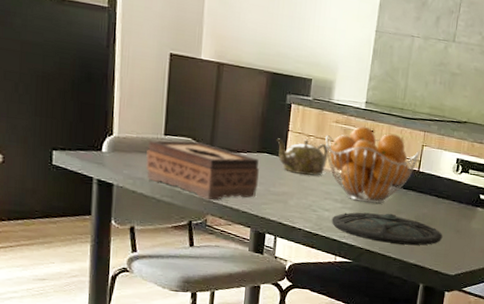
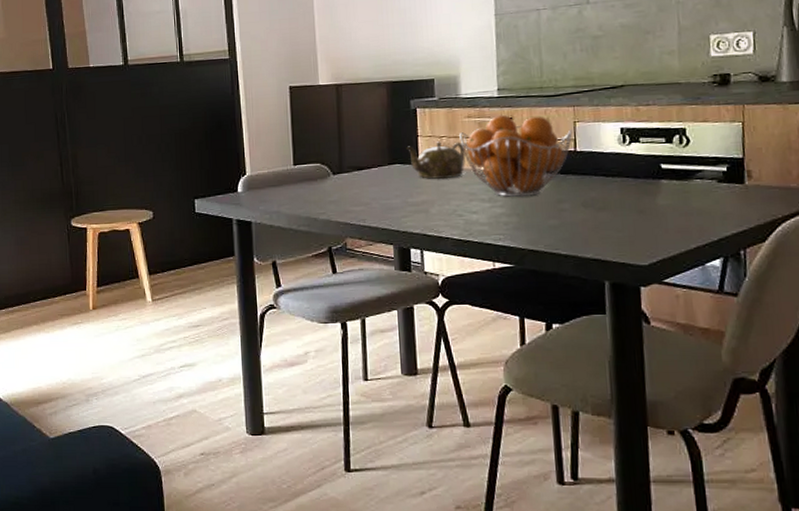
tissue box: present [146,140,259,200] -> none [279,166,394,222]
plate: present [331,212,443,246] -> none [481,204,623,239]

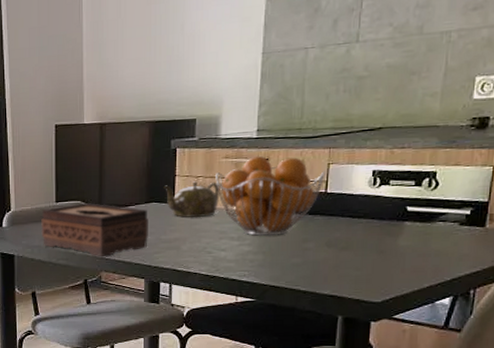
tissue box: none [279,166,394,222] -> present [41,203,148,256]

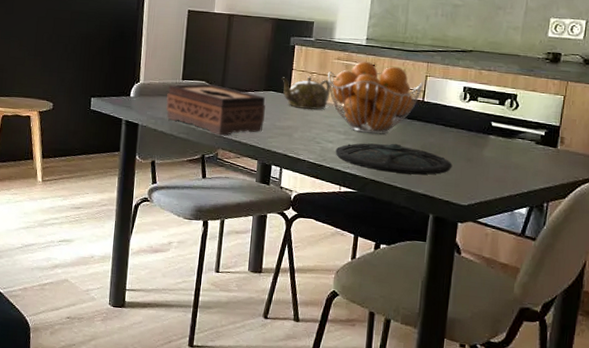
plate: none [229,243,363,276] -> present [335,143,453,175]

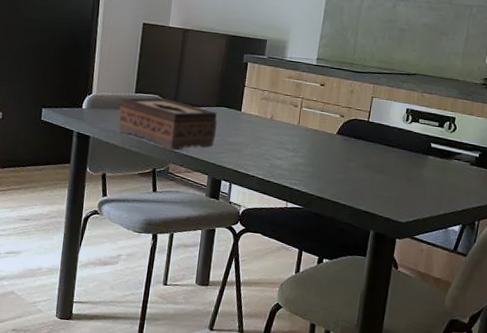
teapot: present [281,77,330,110] -> none [233,93,281,127]
fruit basket: present [327,61,424,134] -> none [278,80,369,153]
plate: present [335,143,453,175] -> none [283,160,393,193]

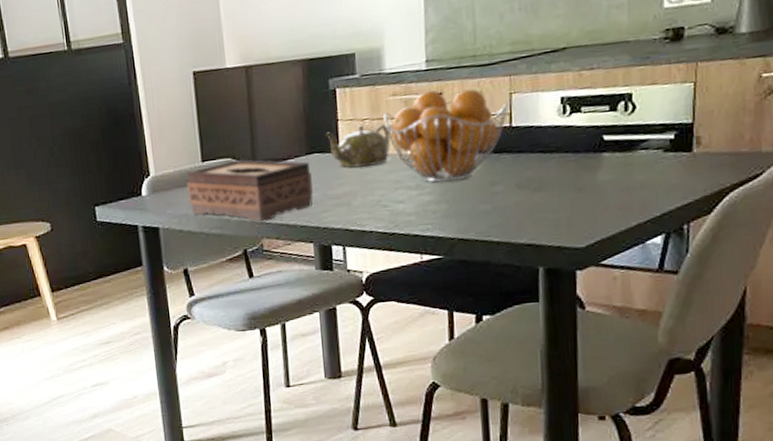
teapot: none [233,93,281,127] -> present [325,124,390,168]
fruit basket: none [278,80,369,153] -> present [382,88,508,183]

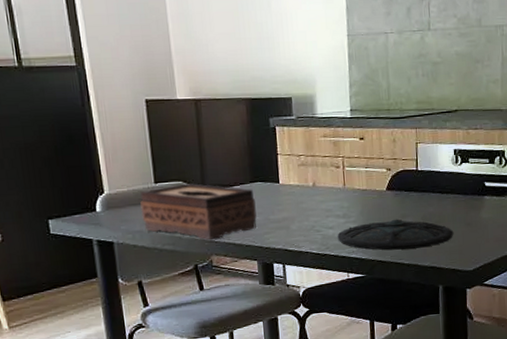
teapot: present [325,124,390,168] -> none [267,160,322,197]
fruit basket: present [382,88,508,183] -> none [315,135,415,213]
plate: none [408,187,560,226] -> present [337,219,454,250]

